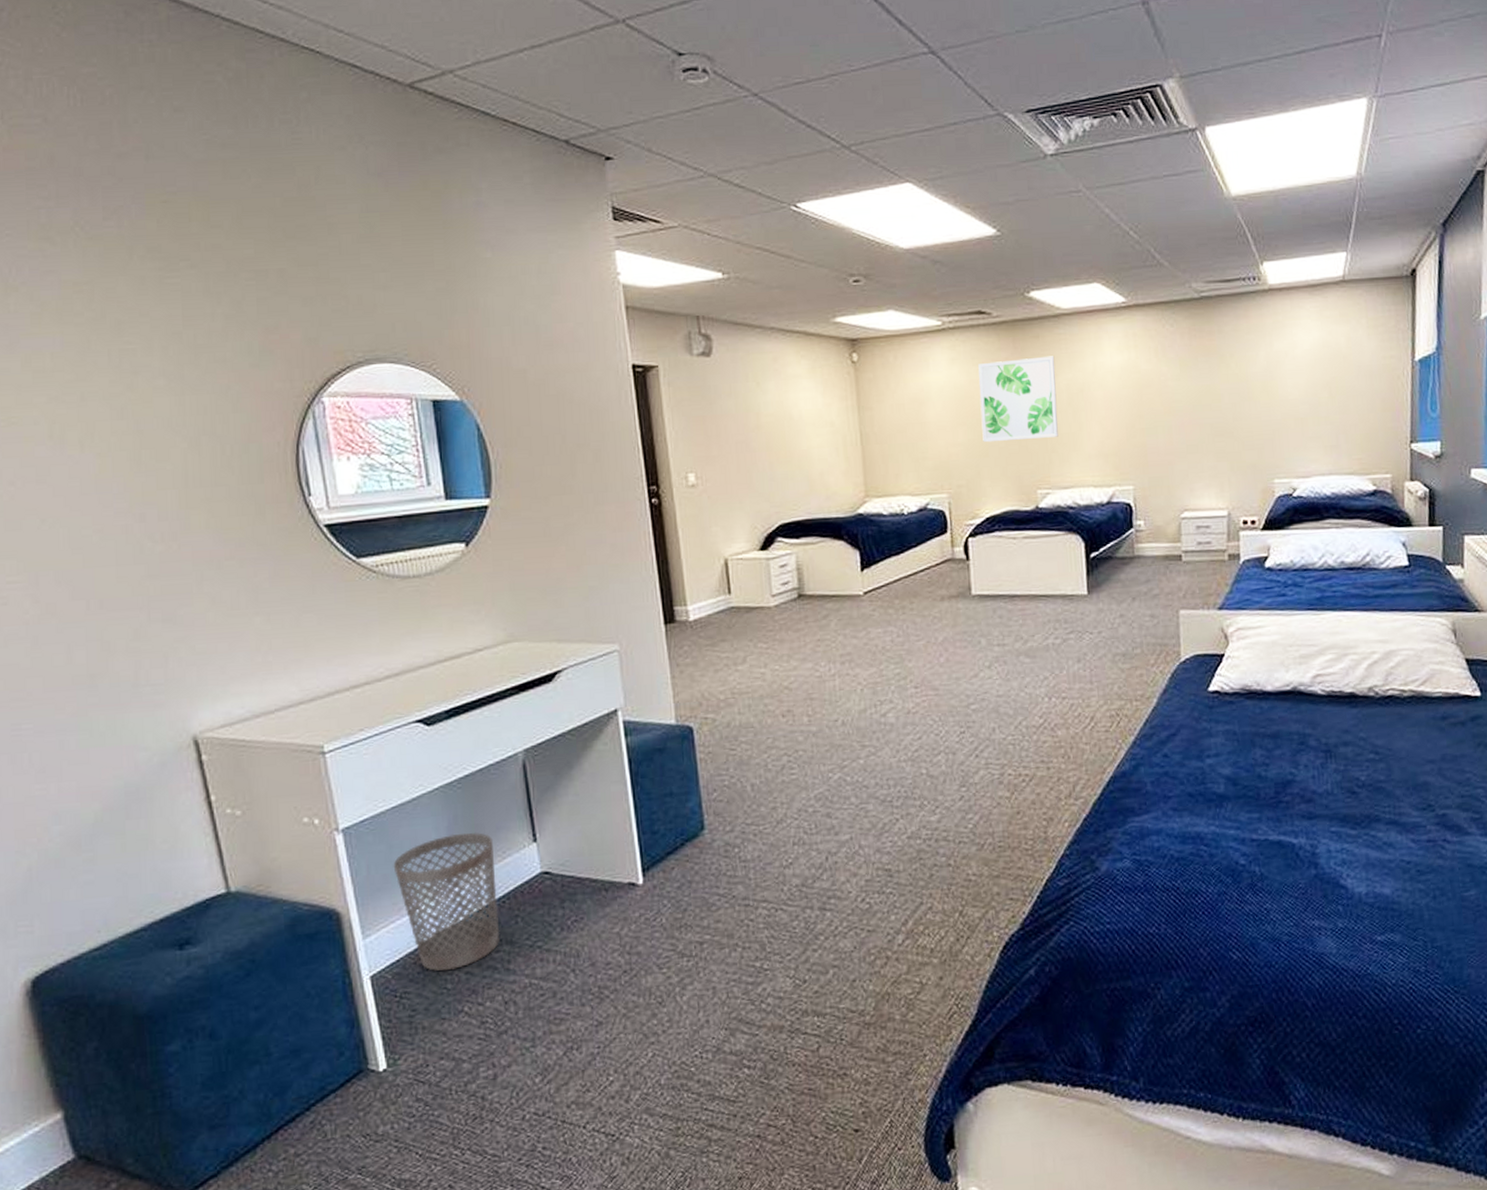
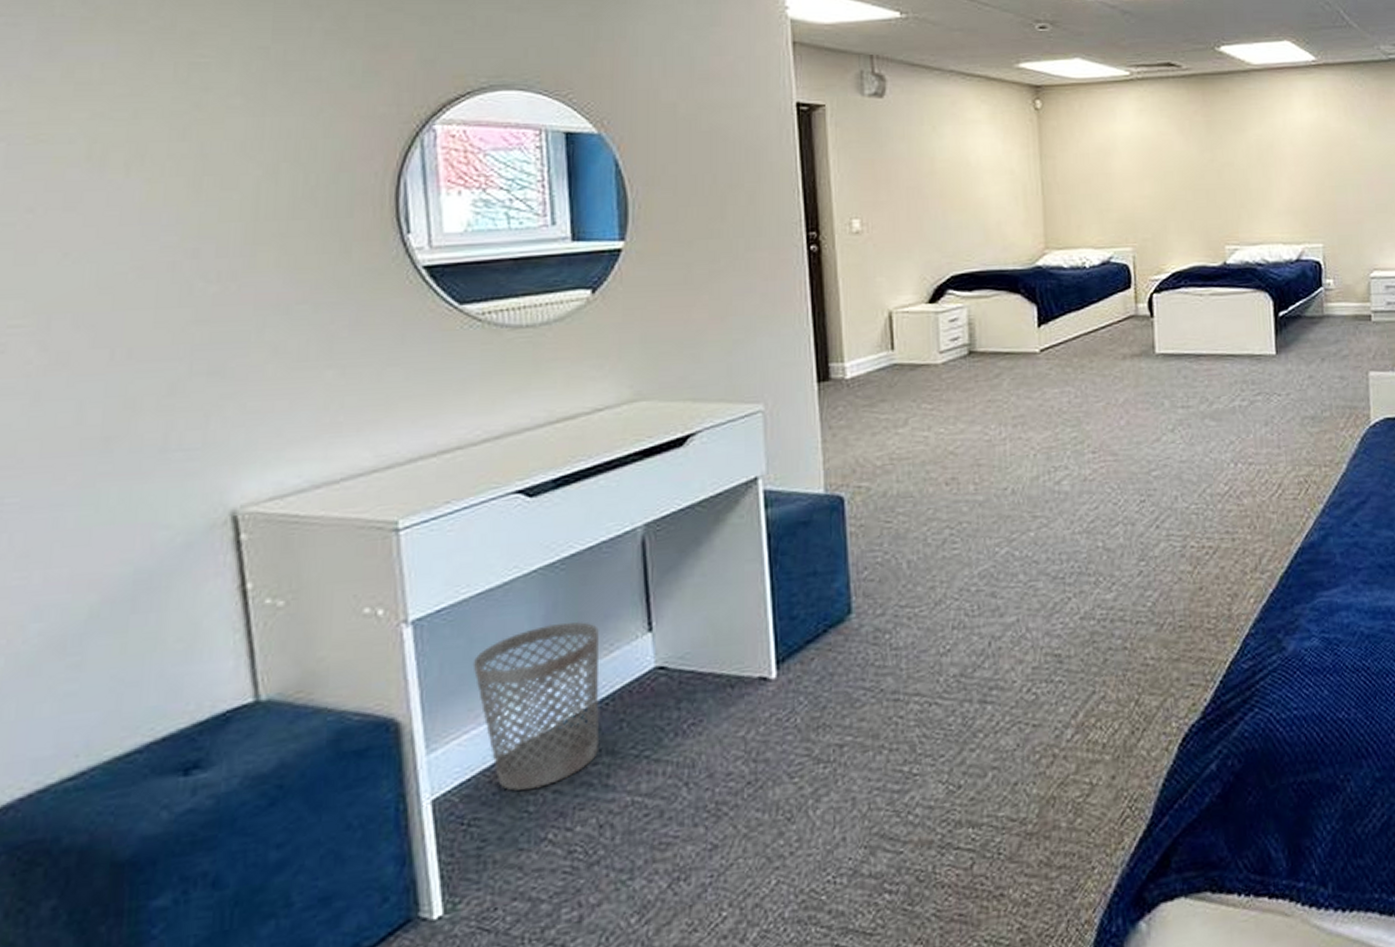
wall art: present [978,356,1058,443] -> none [1167,111,1247,196]

